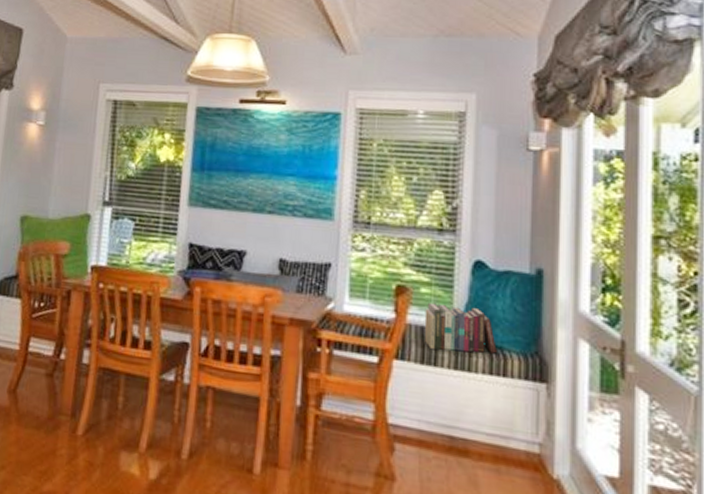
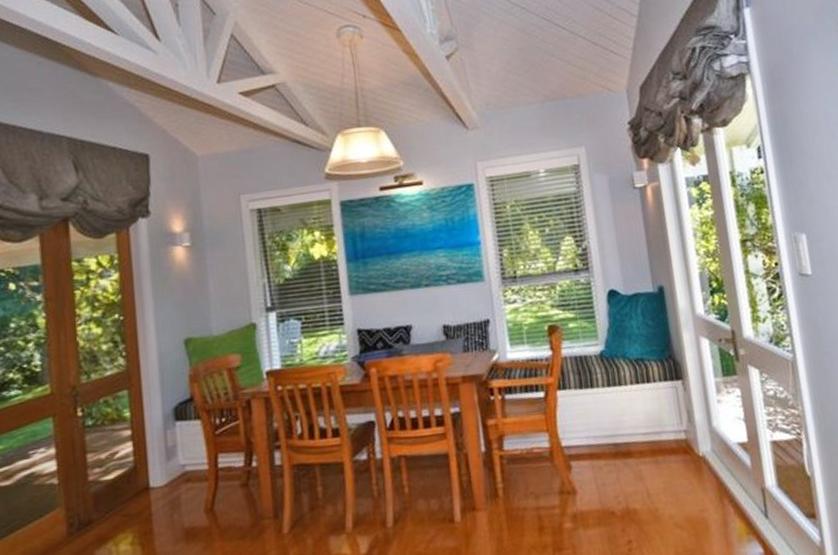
books: present [424,302,497,354] -> none [575,331,639,375]

